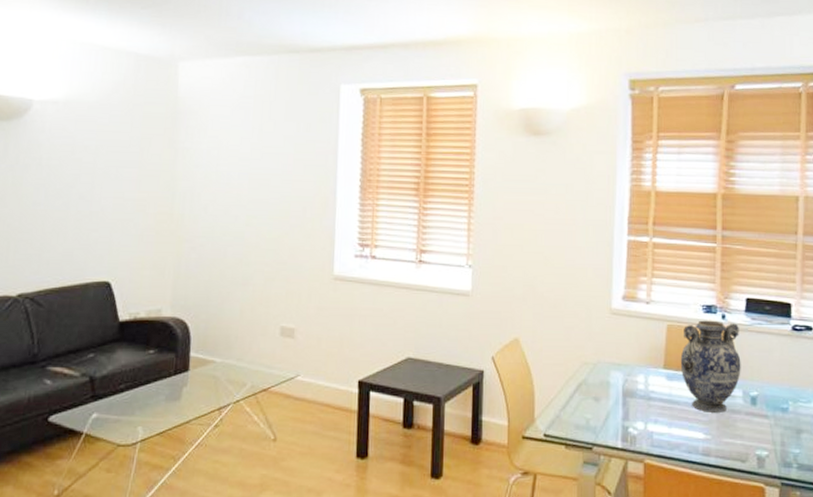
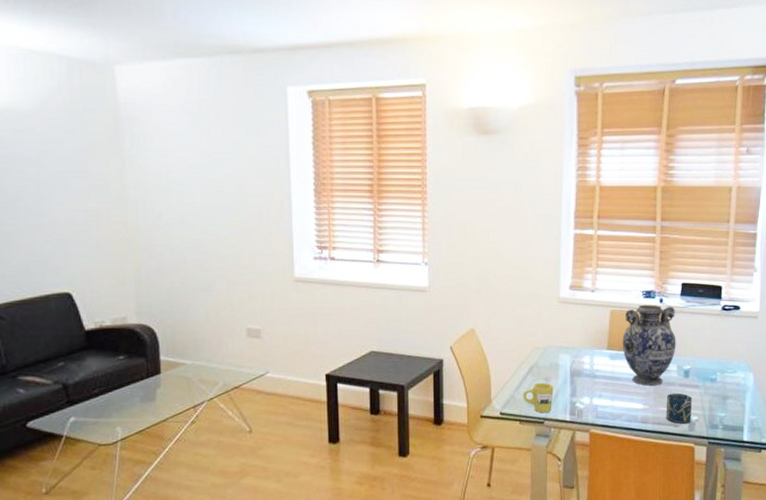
mug: none [569,402,604,438] -> present [523,382,554,413]
cup: none [731,422,761,459] -> present [666,392,693,424]

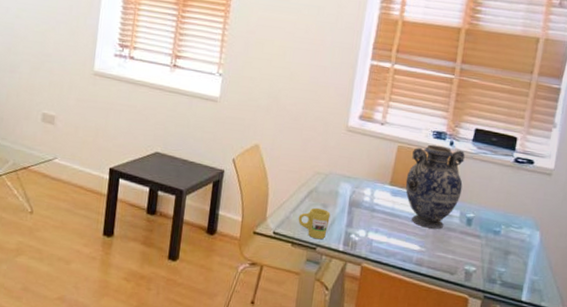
cup: present [666,392,693,424] -> none [442,239,473,273]

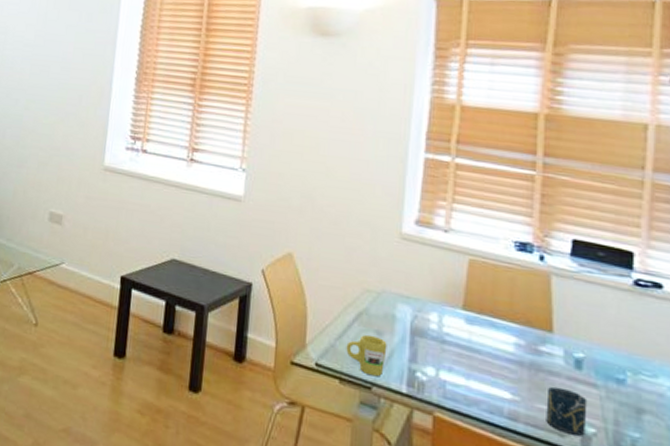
vase: present [405,144,465,229] -> none [483,258,563,372]
cup: none [442,239,473,273] -> present [546,386,587,436]

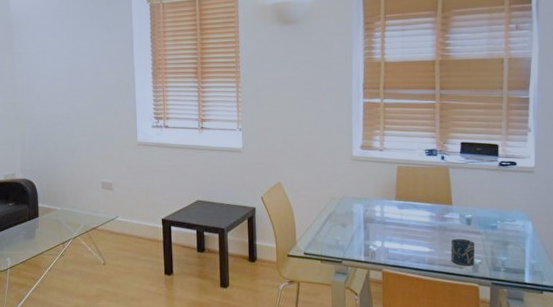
mug: present [346,334,387,377] -> none [323,227,350,254]

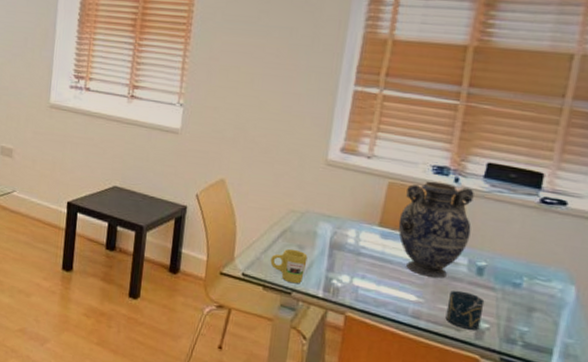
mug: none [323,227,350,254] -> present [270,248,308,284]
vase: none [408,161,458,232] -> present [398,181,474,278]

